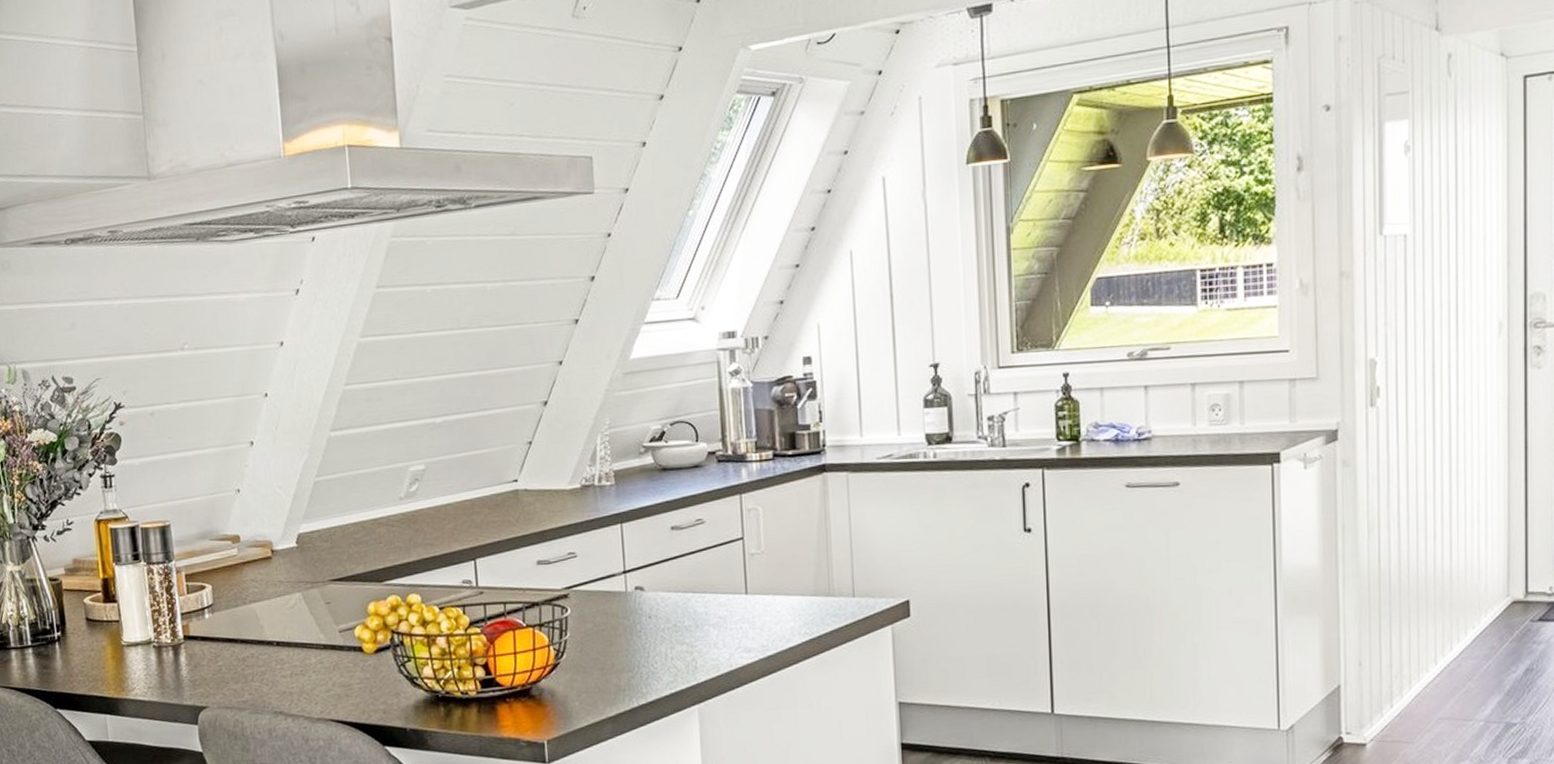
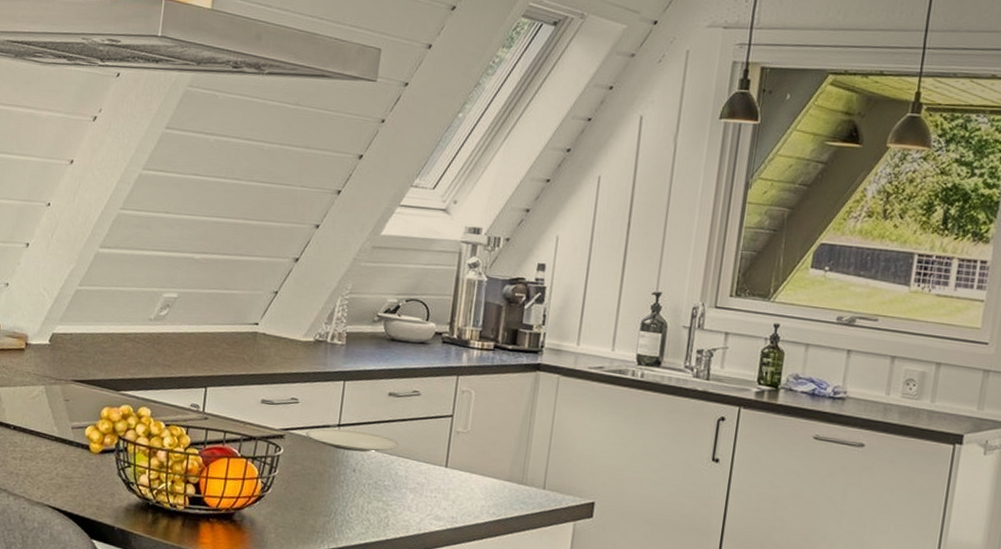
plate: none [590,573,693,598] -> present [305,428,400,452]

